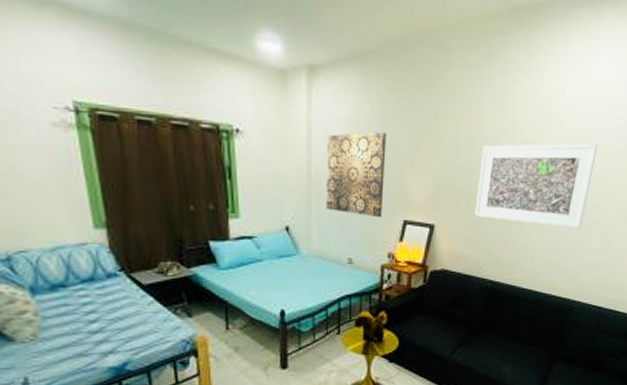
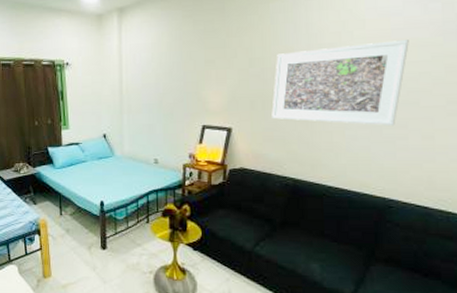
wall art: present [325,132,386,218] -> none [134,52,185,124]

